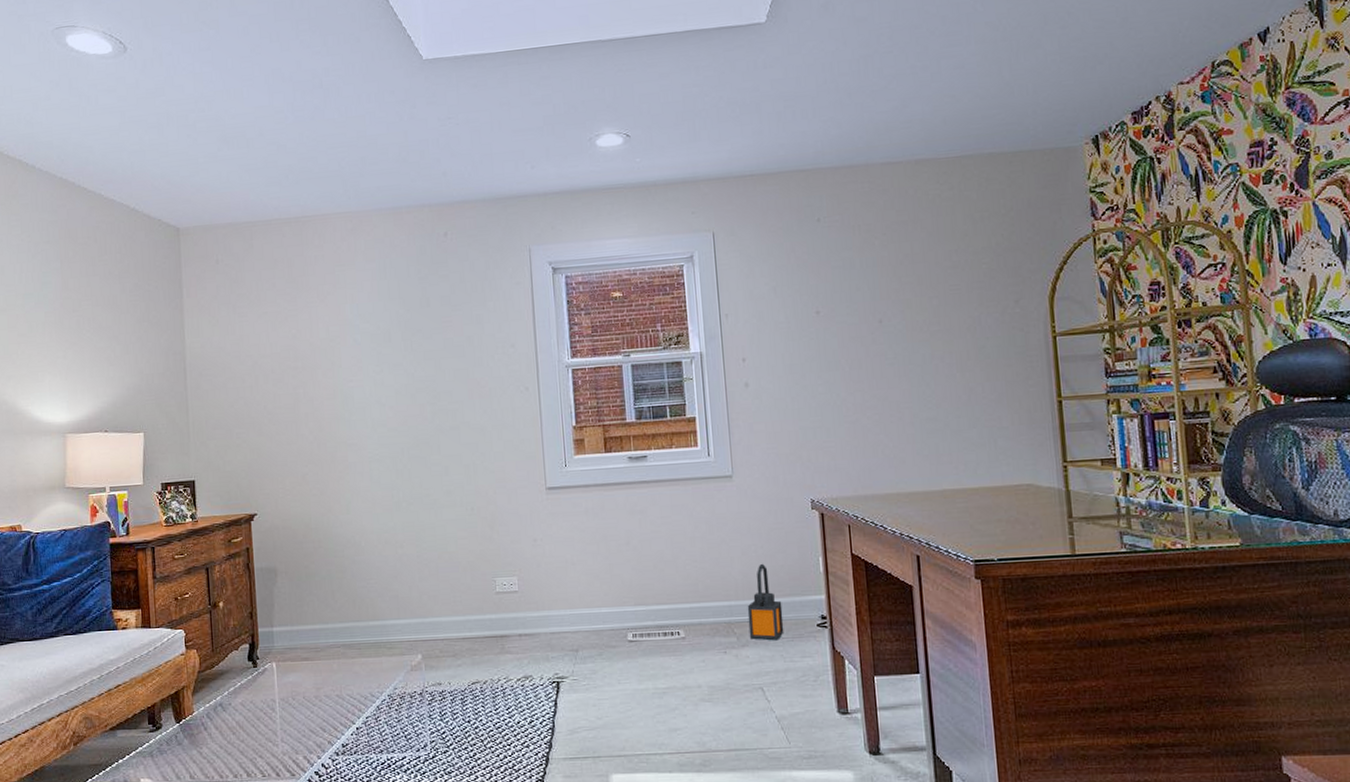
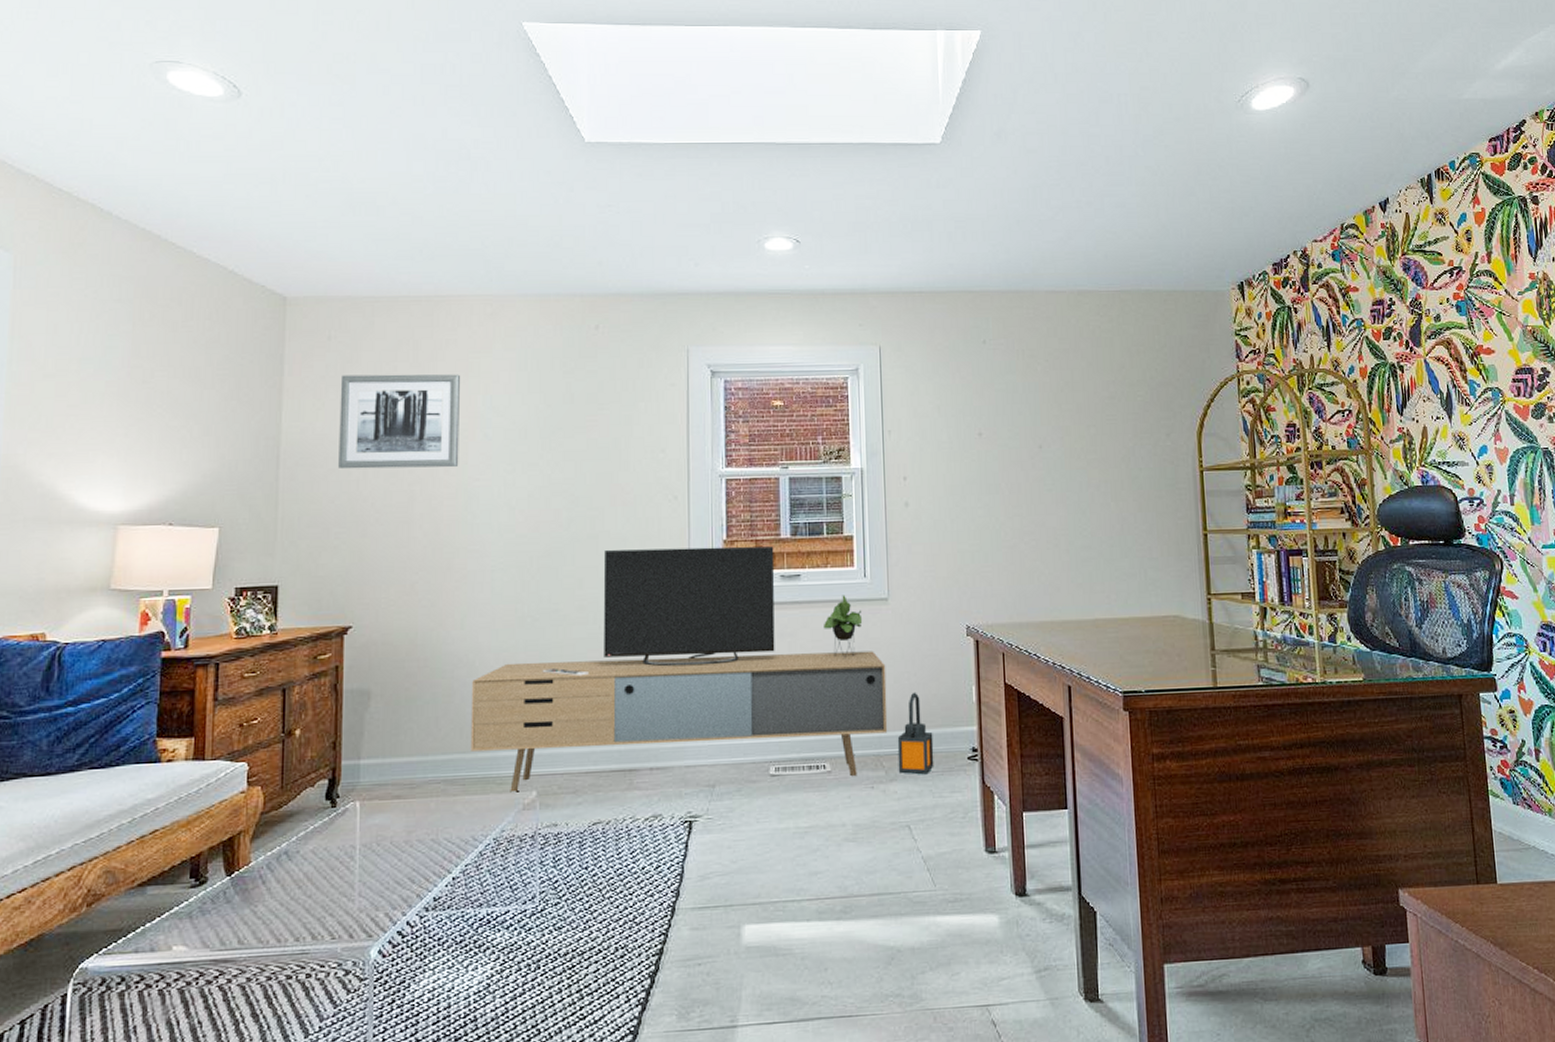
wall art: none [230,286,334,377] -> present [338,374,460,469]
media console: none [360,430,737,656] -> present [470,546,888,793]

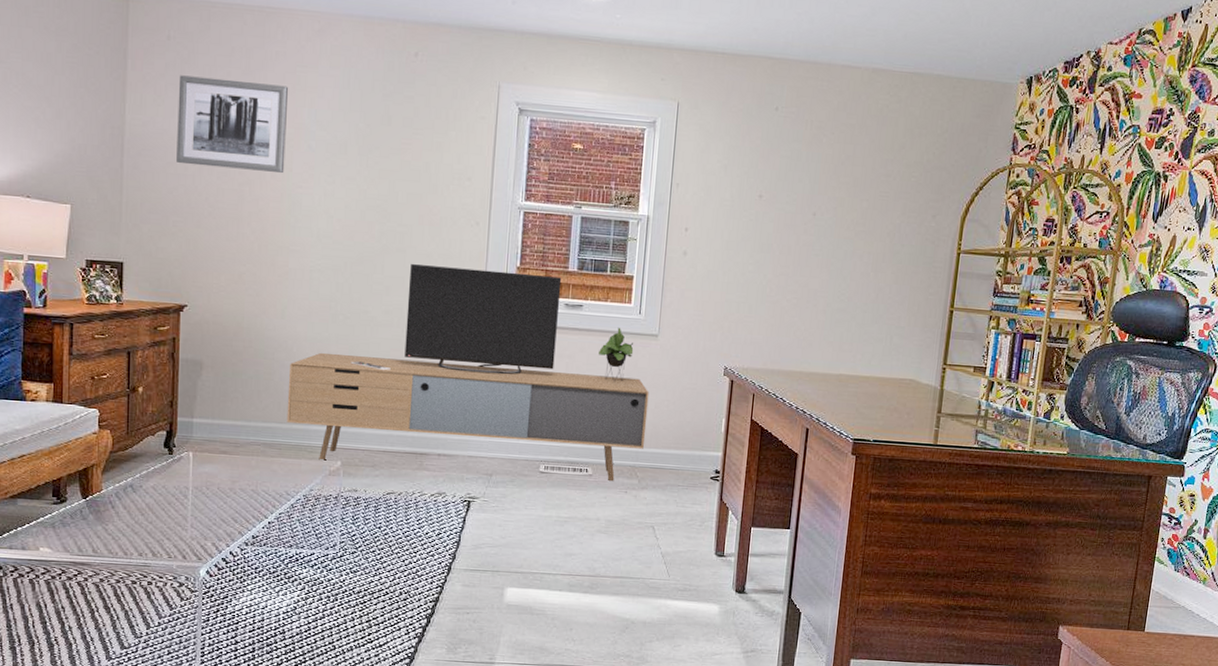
lantern: present [897,692,934,775] -> none [649,417,683,487]

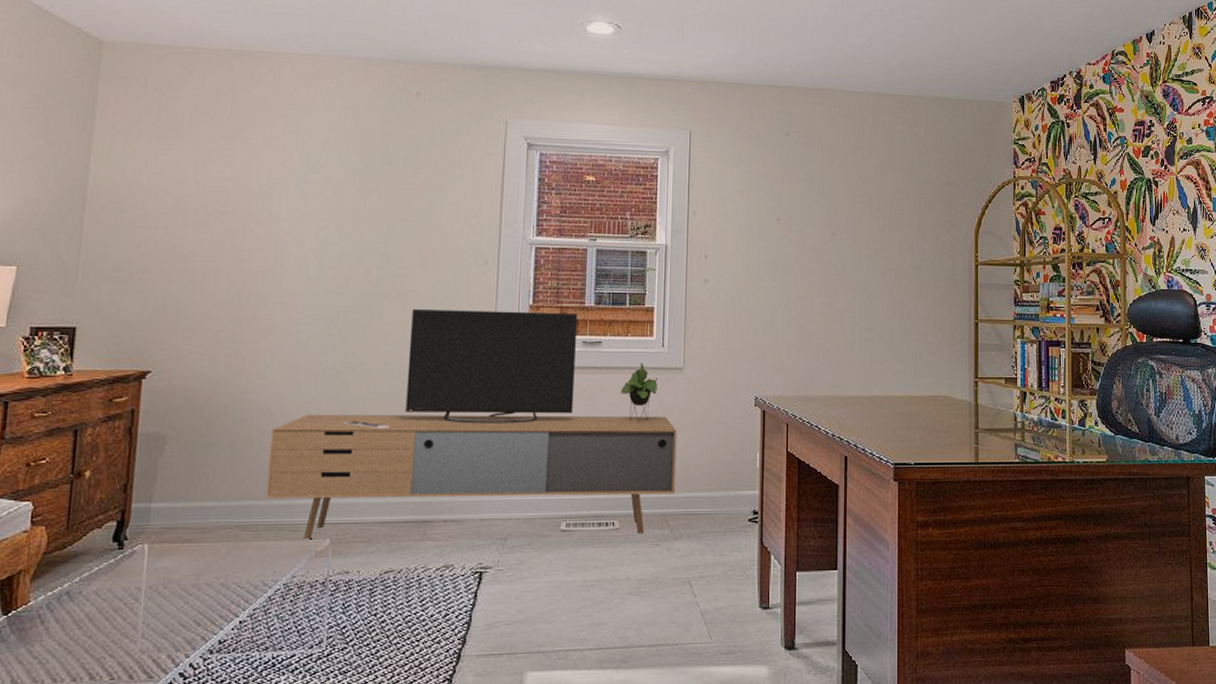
wall art: present [176,75,288,174] -> none [147,123,278,221]

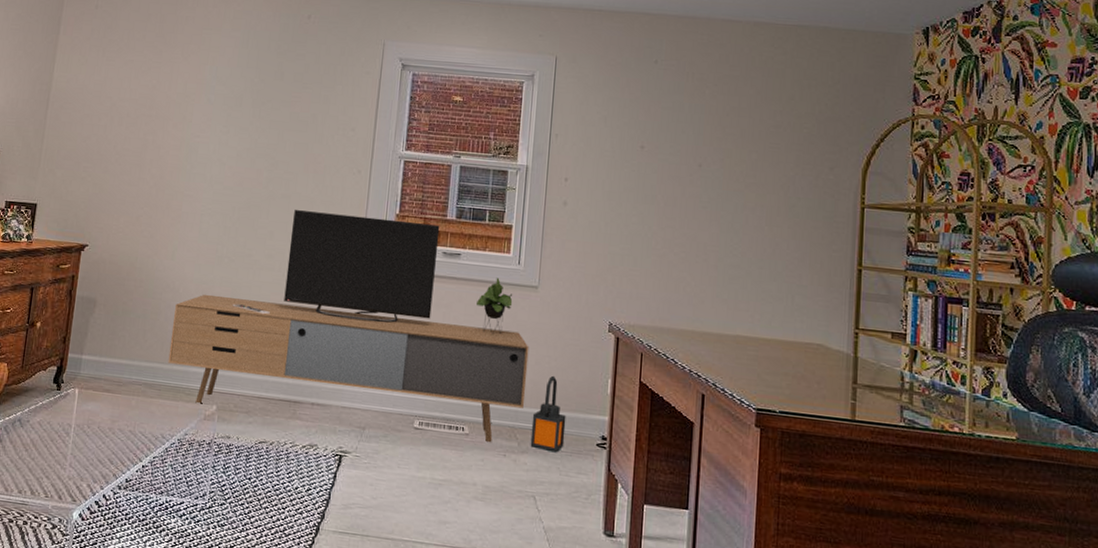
lantern: none [683,456,718,534] -> present [530,375,566,453]

